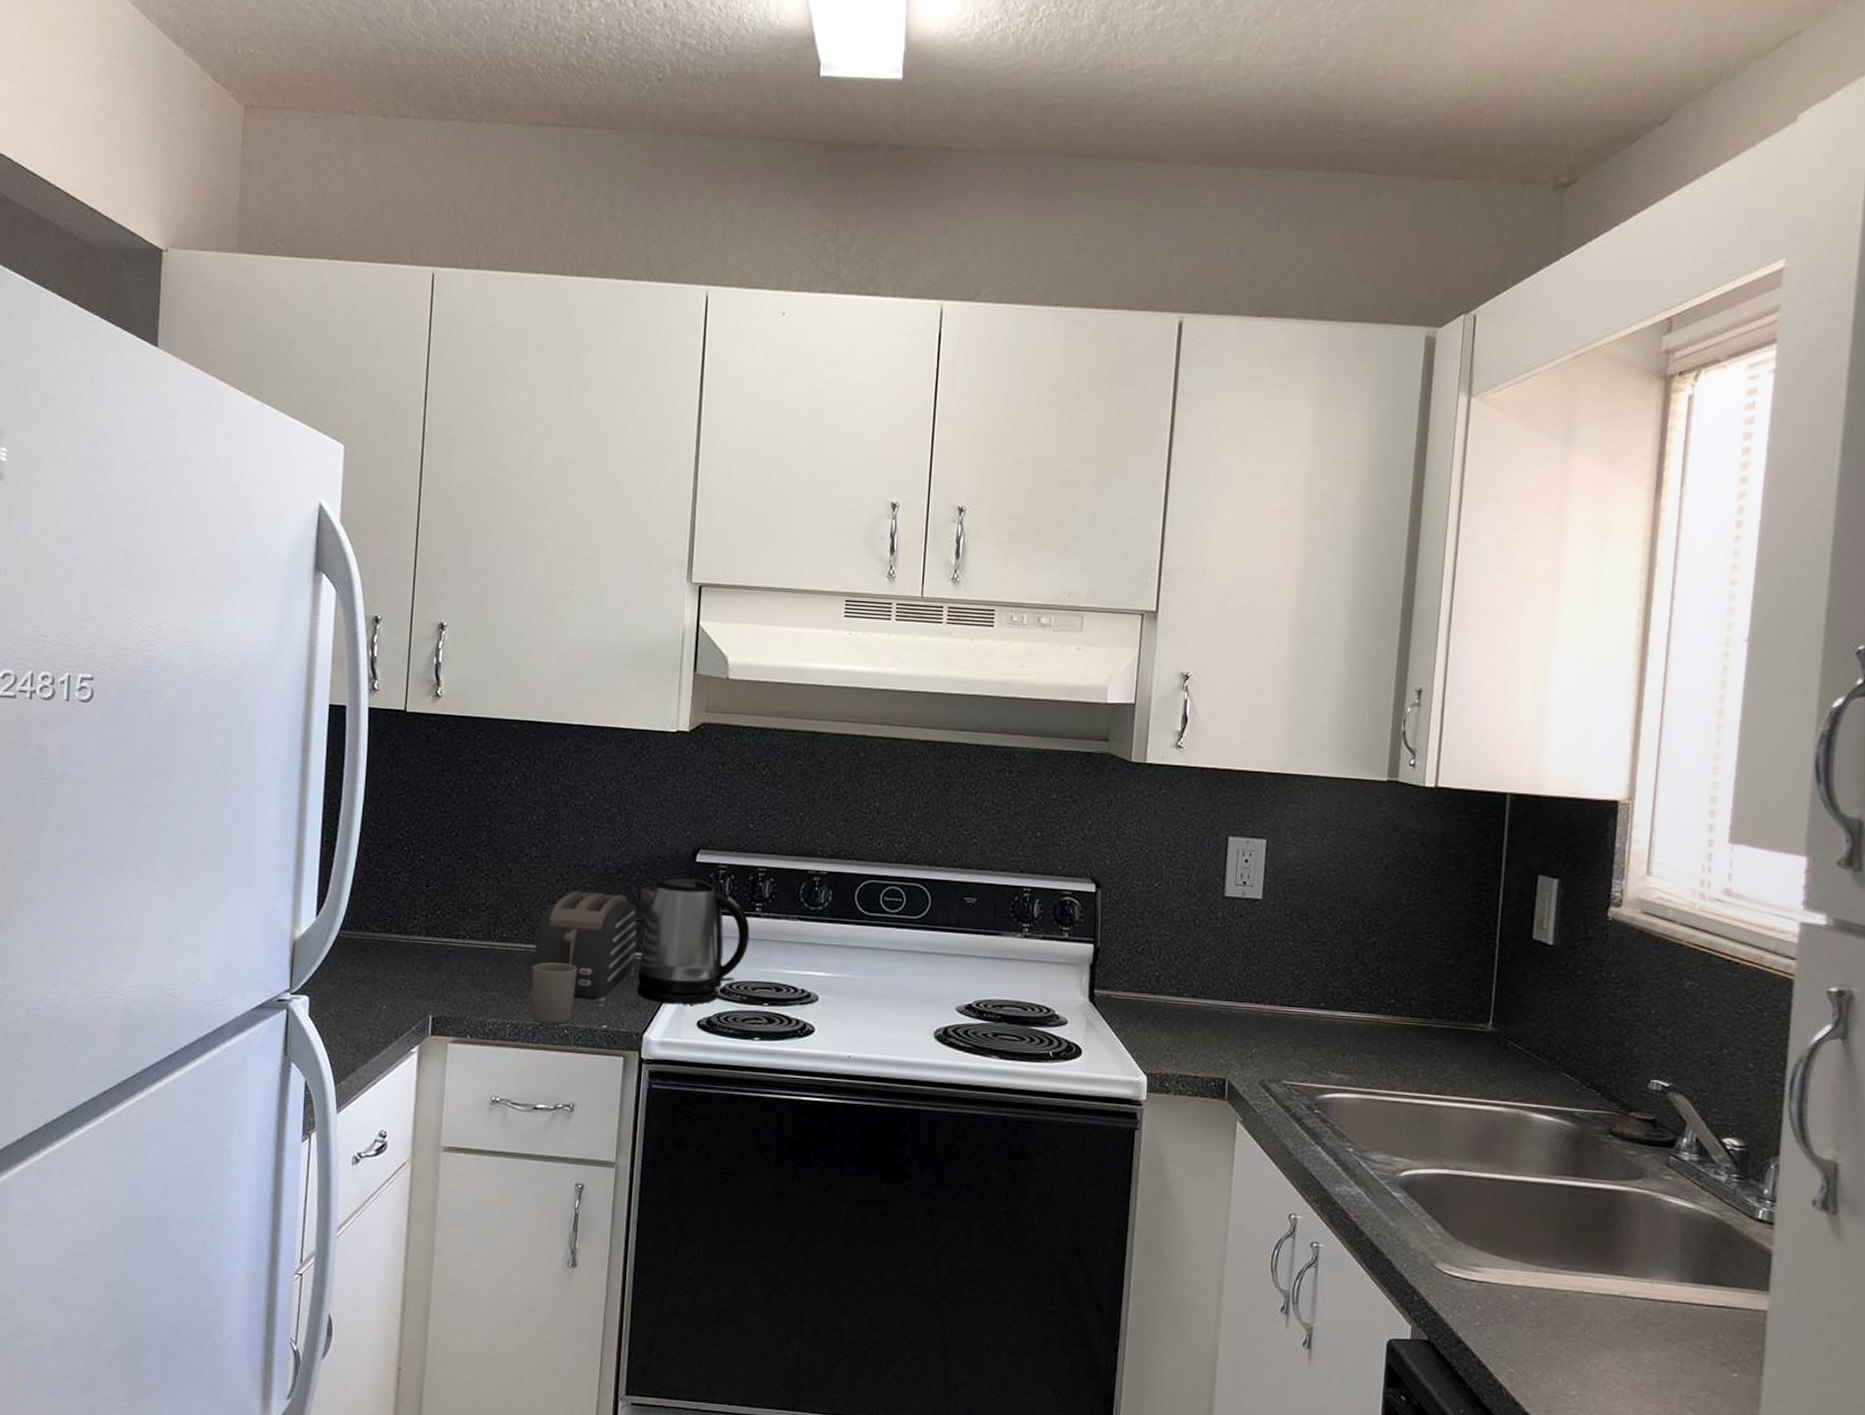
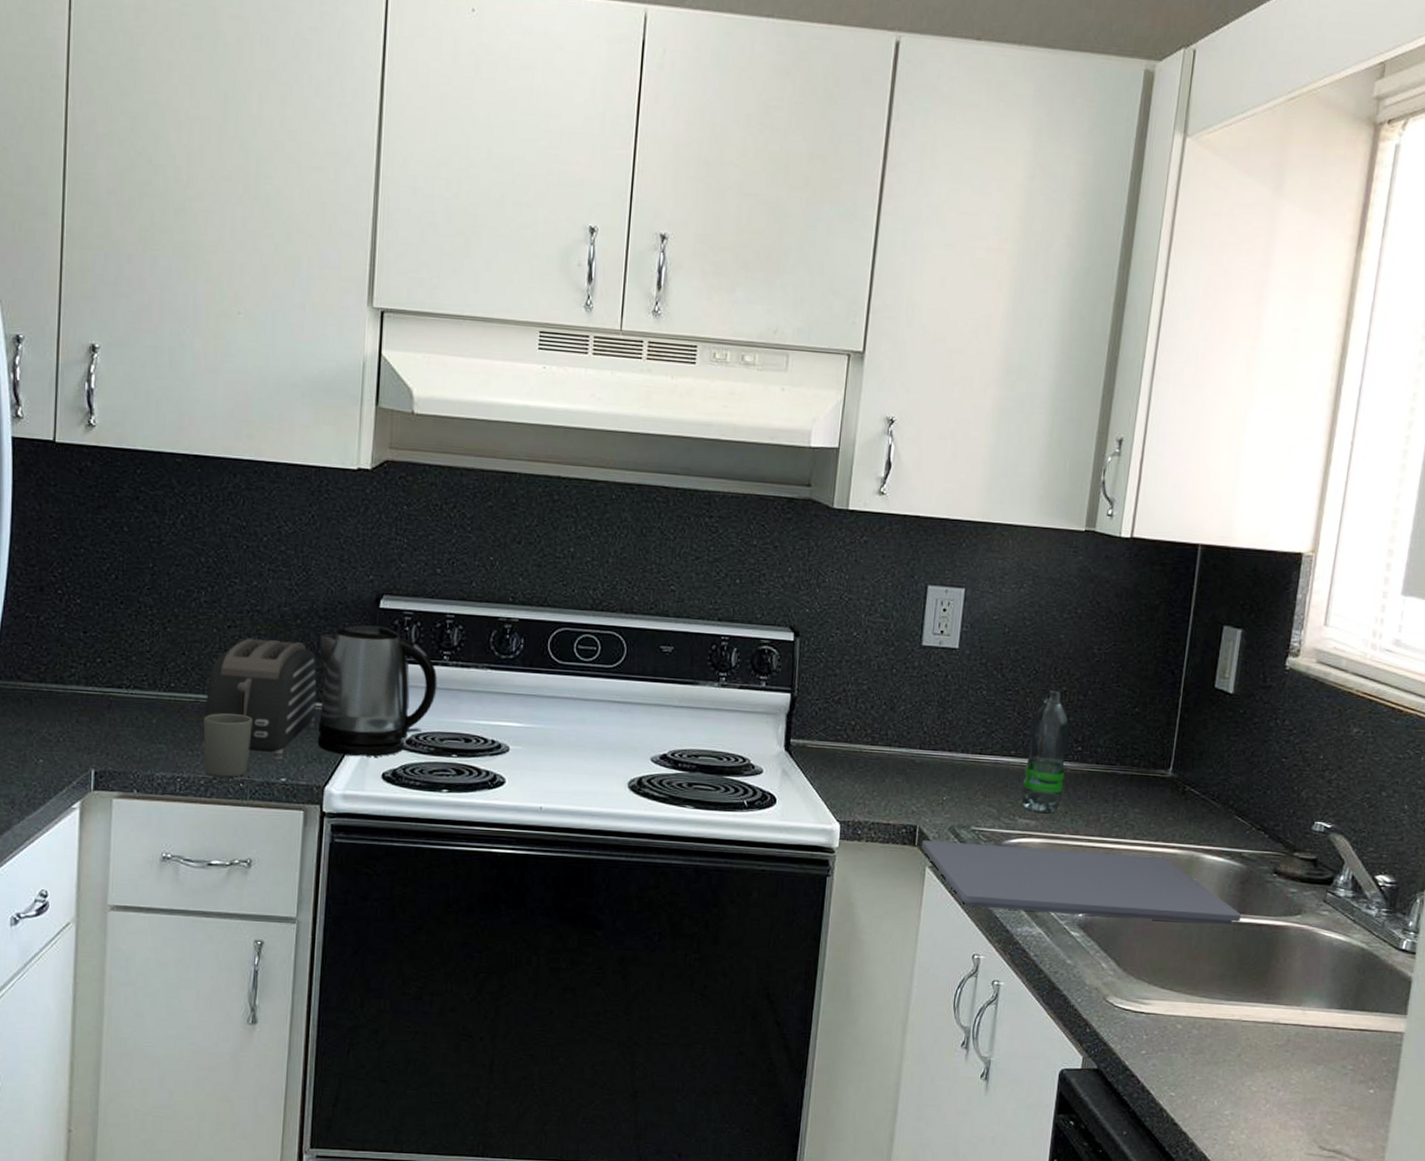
cutting board: none [1232,1093,1576,1189] -> present [922,839,1241,925]
bottle: none [1334,941,1382,1068] -> present [1021,690,1070,814]

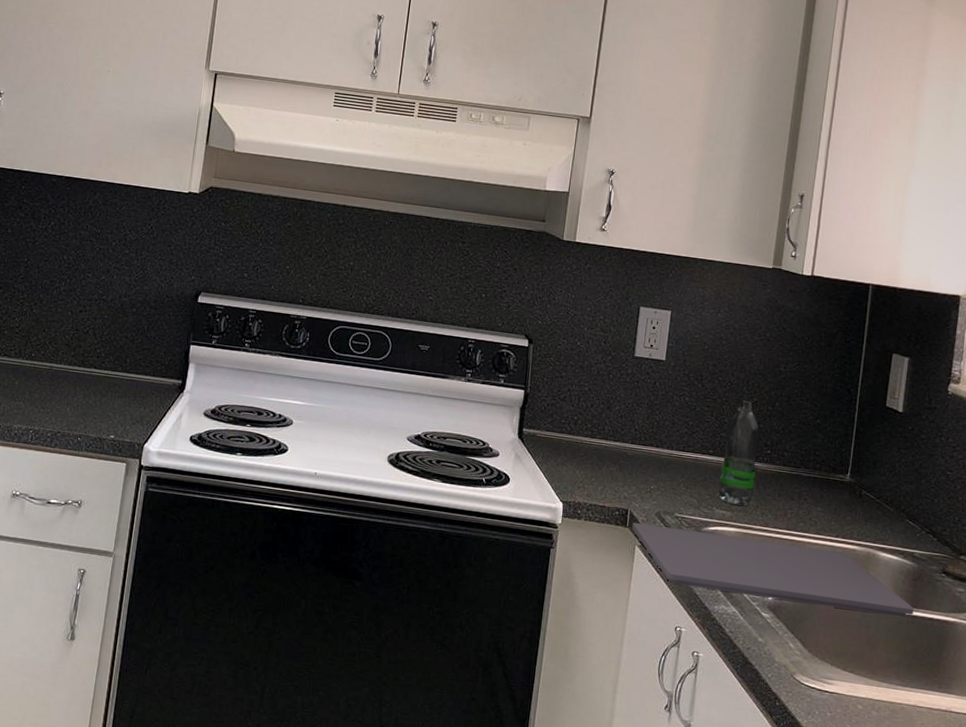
toaster: present [202,638,317,760] -> none [51,320,146,421]
mug: present [203,713,253,777] -> none [51,379,93,432]
kettle: present [318,625,438,757] -> none [141,315,239,423]

